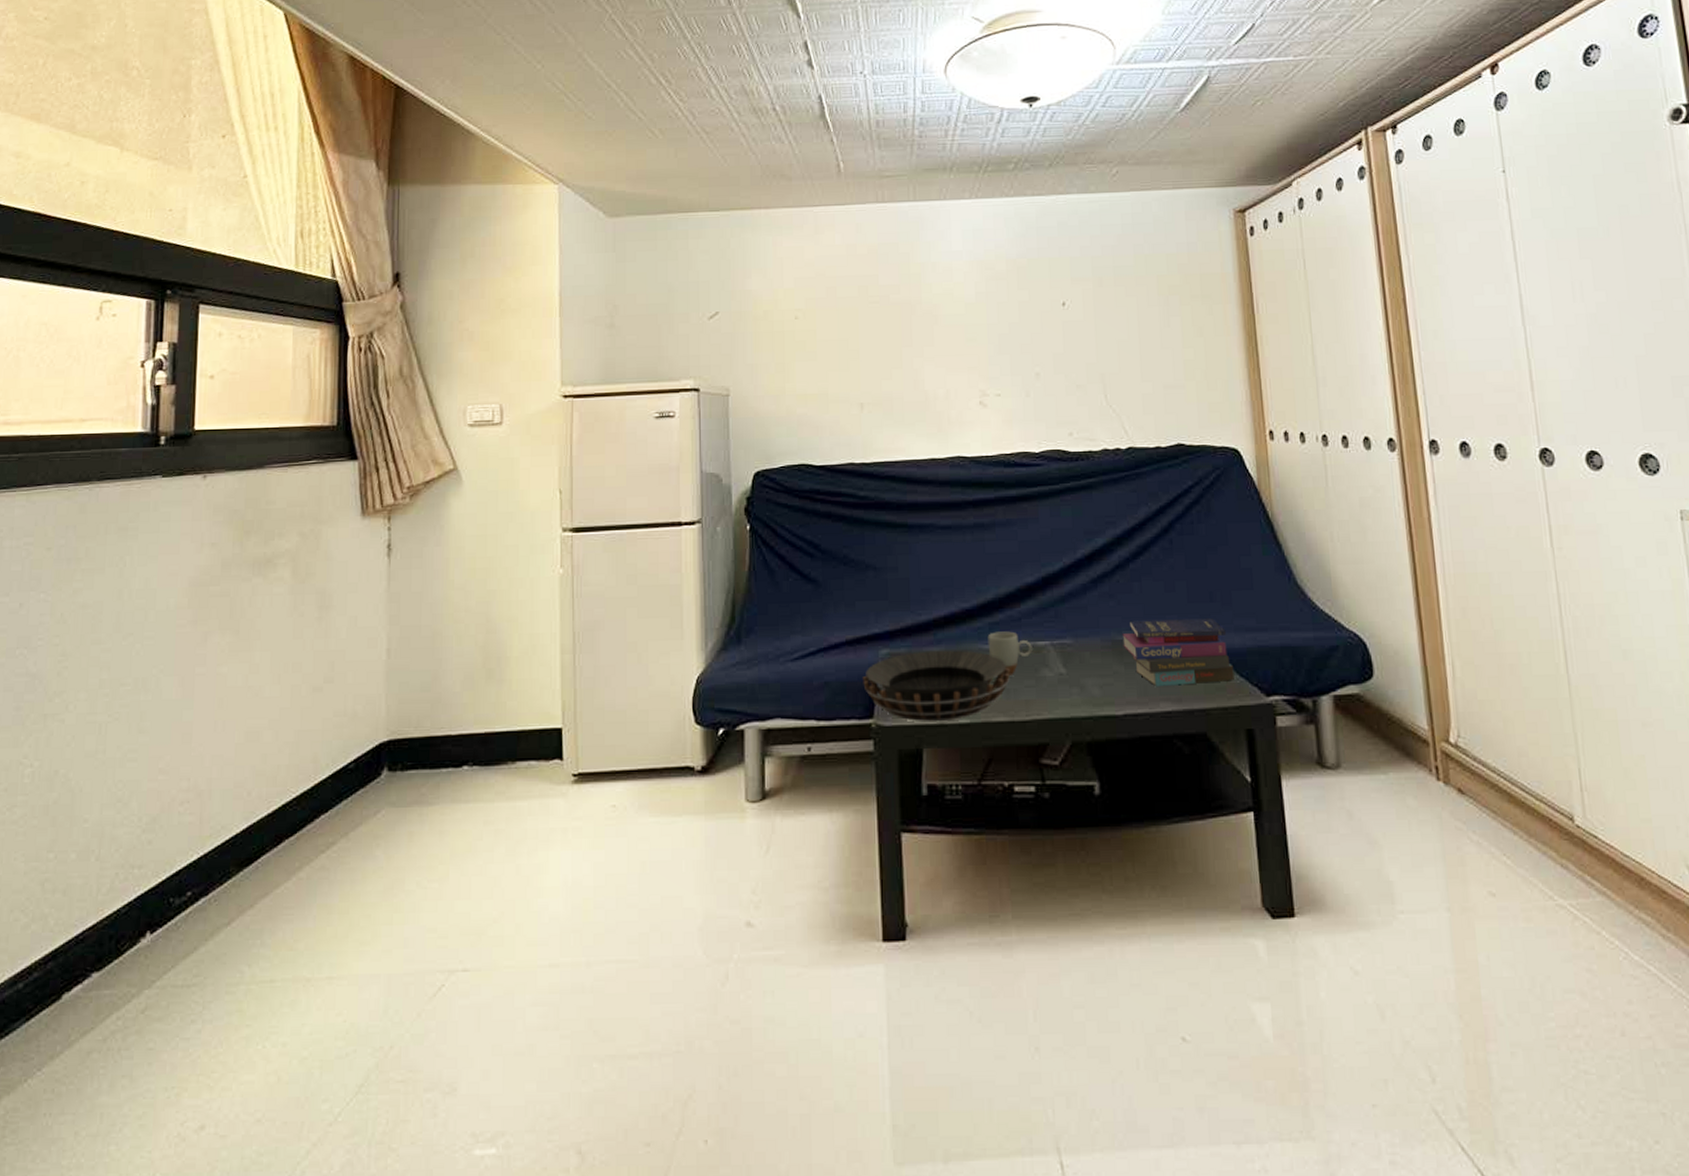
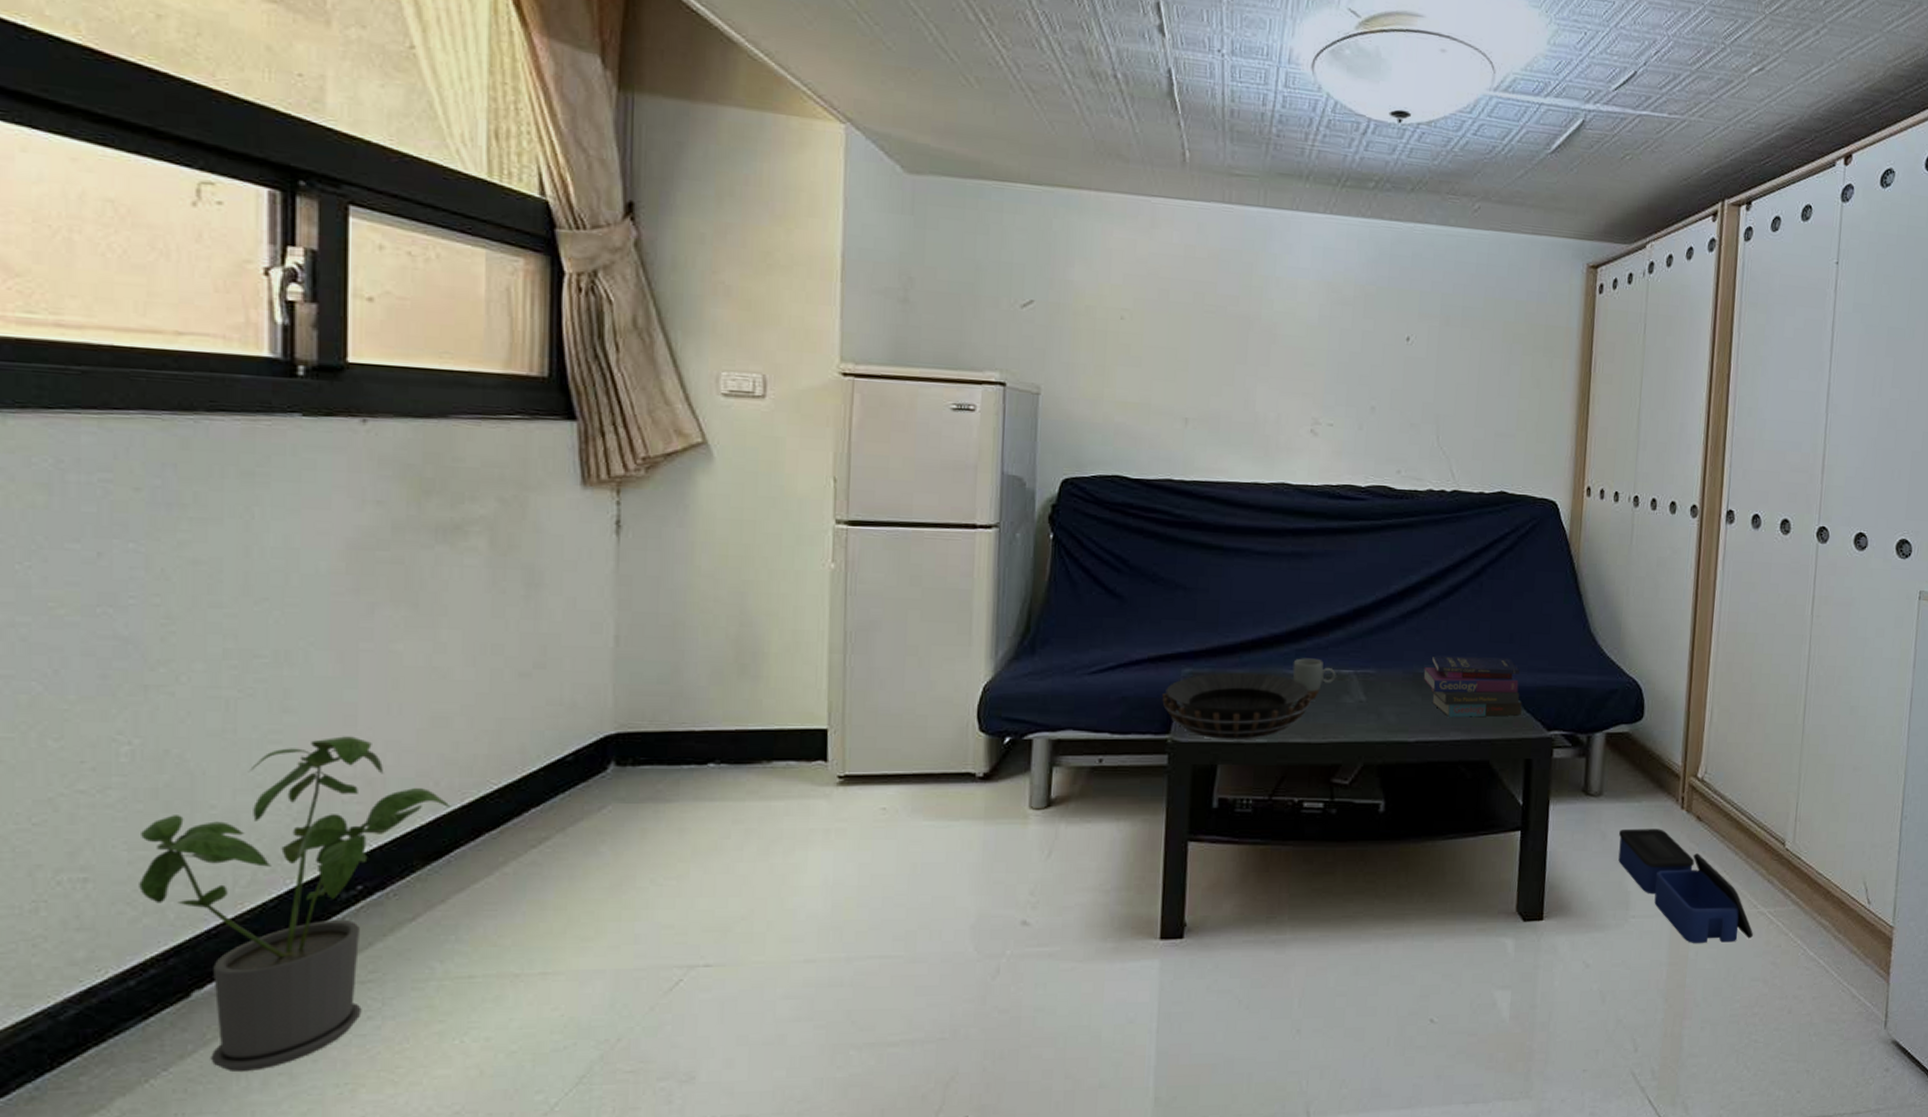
house plant: none [30,752,261,1074] -> present [139,736,452,1073]
storage box: none [1367,805,1555,944] -> present [1618,828,1753,943]

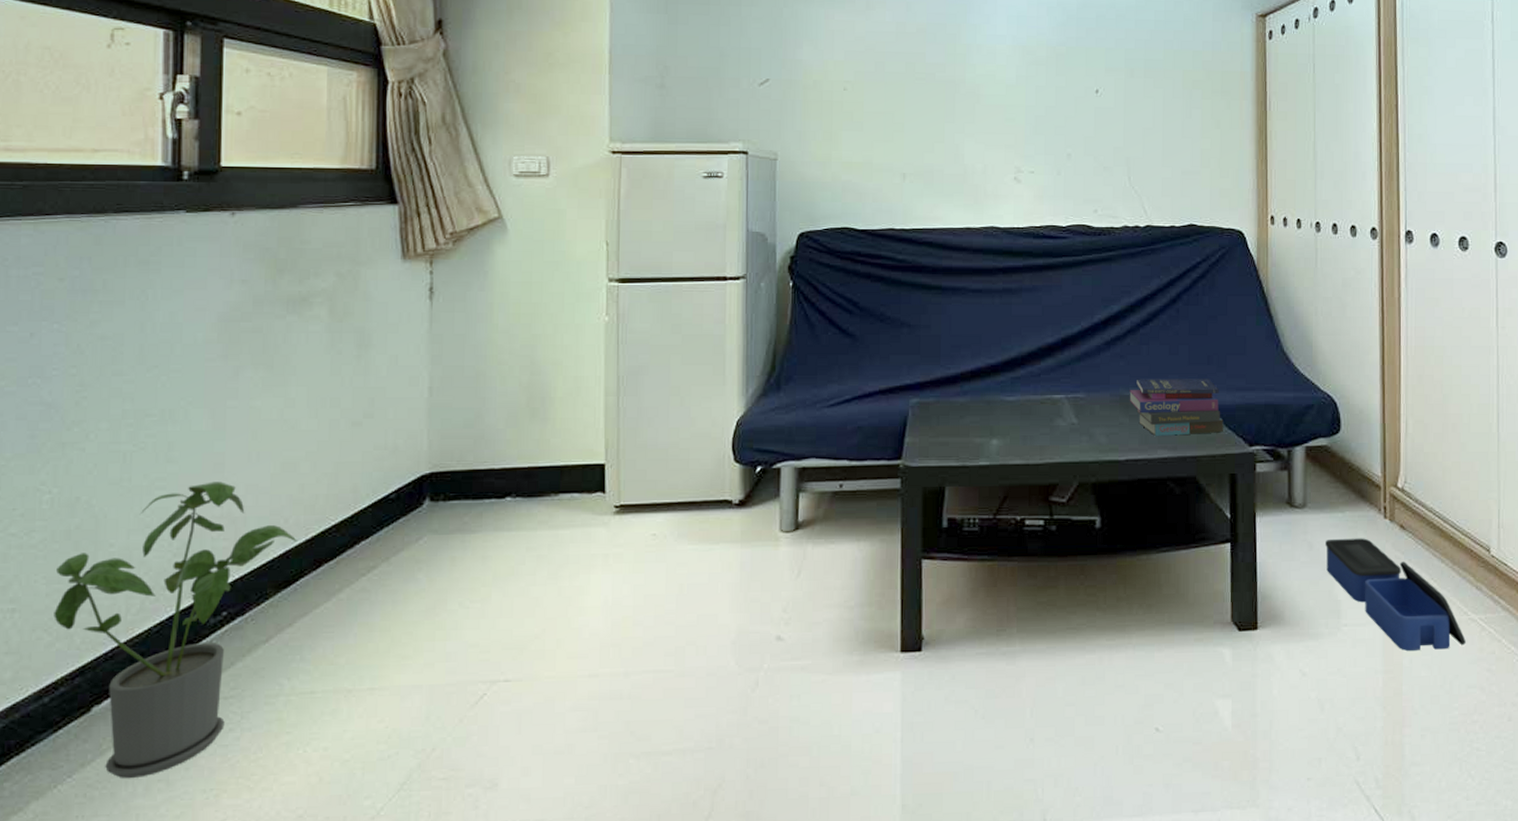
decorative bowl: present [1161,672,1313,740] -> none [892,400,1029,464]
mug: present [1292,658,1336,700] -> none [1009,385,1049,424]

